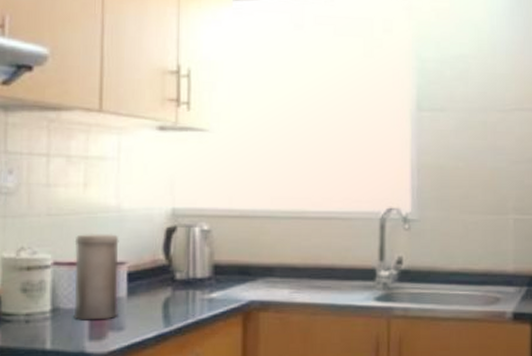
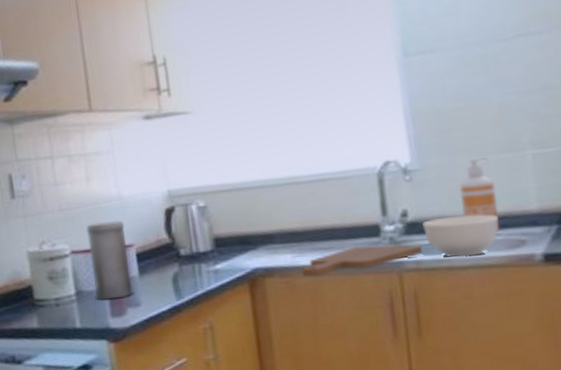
cutting board: none [297,288,411,316] -> present [302,244,422,277]
bowl: none [415,268,479,310] -> present [423,214,499,258]
soap dispenser: none [450,217,481,289] -> present [459,157,501,234]

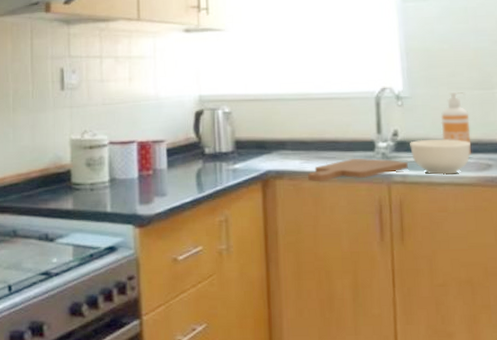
canister: present [86,219,134,300] -> none [124,117,161,188]

